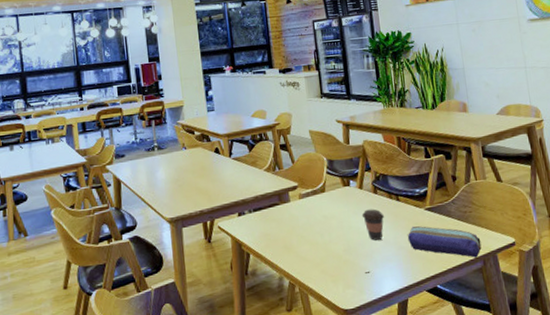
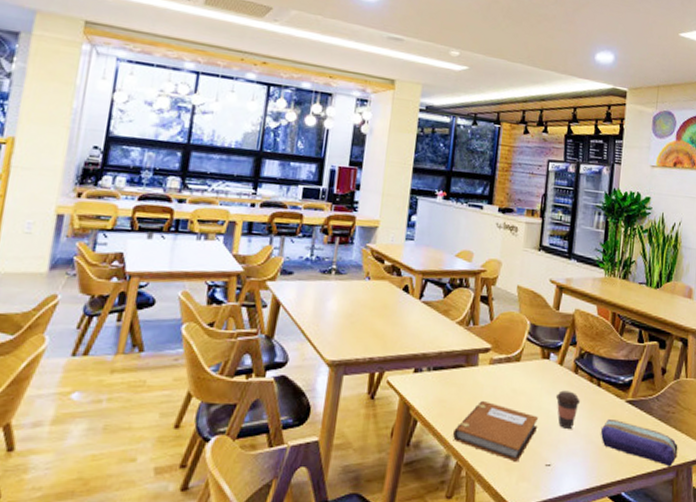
notebook: none [280,228,352,274] -> present [452,400,538,462]

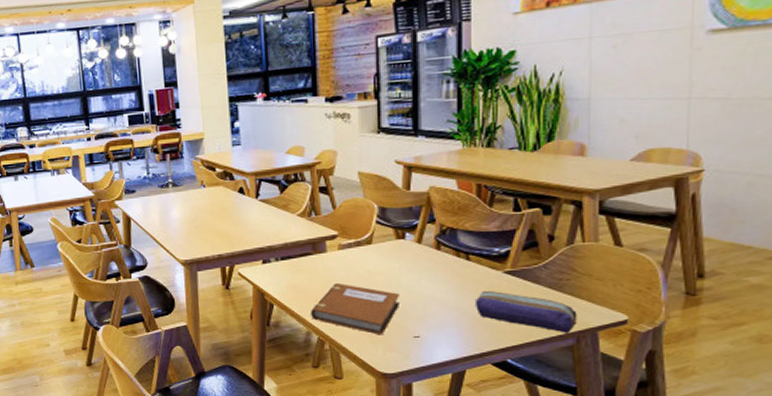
coffee cup: present [555,390,580,429] -> none [417,267,446,303]

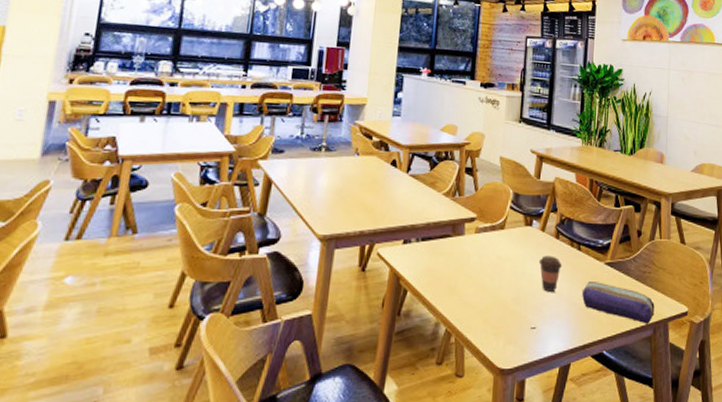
notebook: present [310,282,401,335] -> none [441,268,523,326]
coffee cup: none [417,267,446,303] -> present [538,255,562,292]

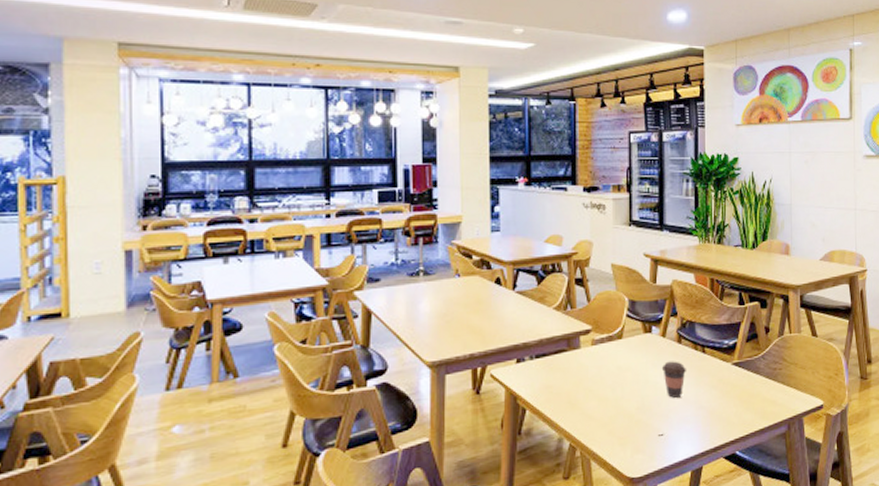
pencil case: present [582,282,655,324] -> none [711,383,788,421]

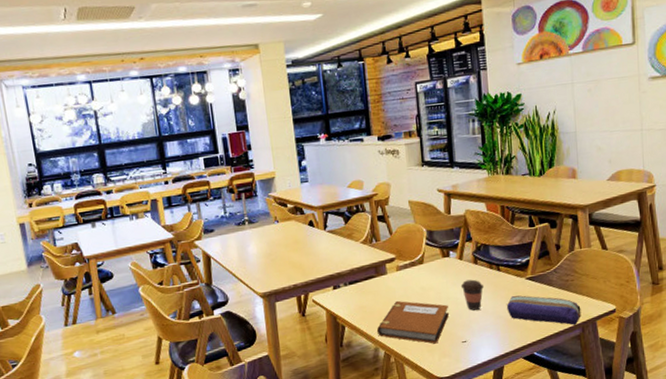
notebook: none [562,381,647,436] -> present [376,300,450,344]
pencil case: none [711,383,788,421] -> present [507,295,581,326]

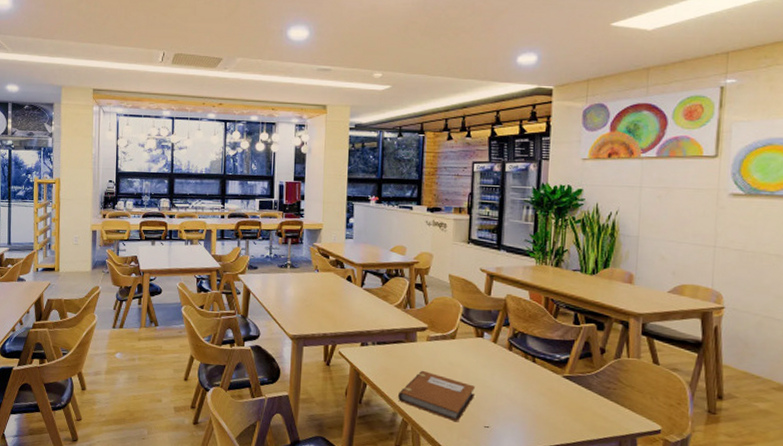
coffee cup: present [460,279,483,311] -> none [491,365,515,398]
pencil case: present [507,295,581,326] -> none [538,392,621,437]

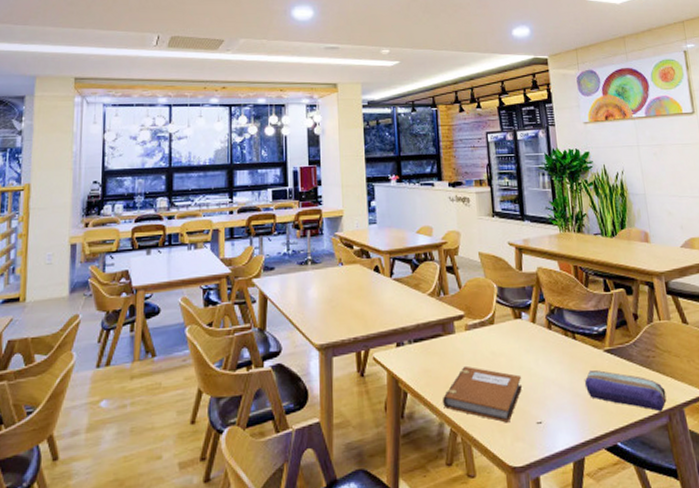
pencil case: none [538,392,621,437] -> present [585,370,667,412]

